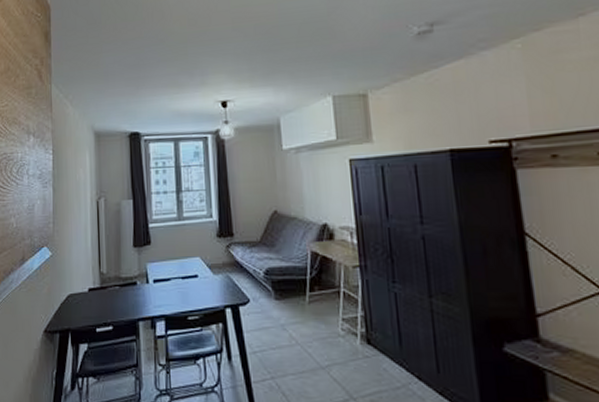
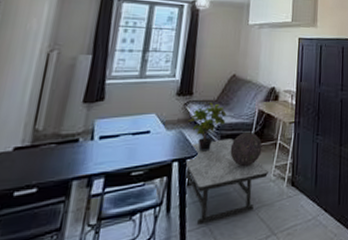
potted plant: none [233,245,275,299] -> present [187,103,227,152]
coffee table: none [237,285,336,377] -> present [184,138,269,225]
decorative sphere: none [284,278,323,318] -> present [230,133,262,167]

